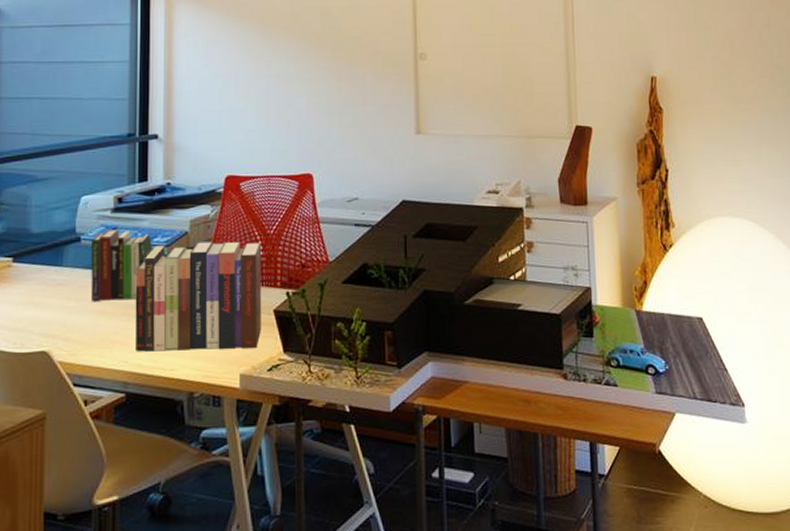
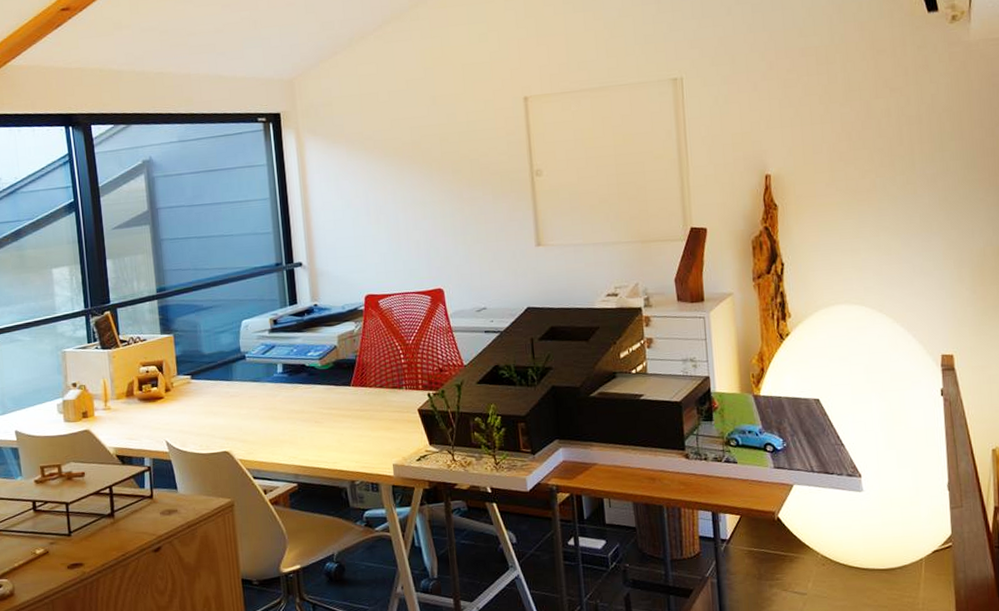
books: present [90,228,153,301] -> none [255,346,308,409]
books: present [135,241,261,352] -> none [295,352,408,449]

